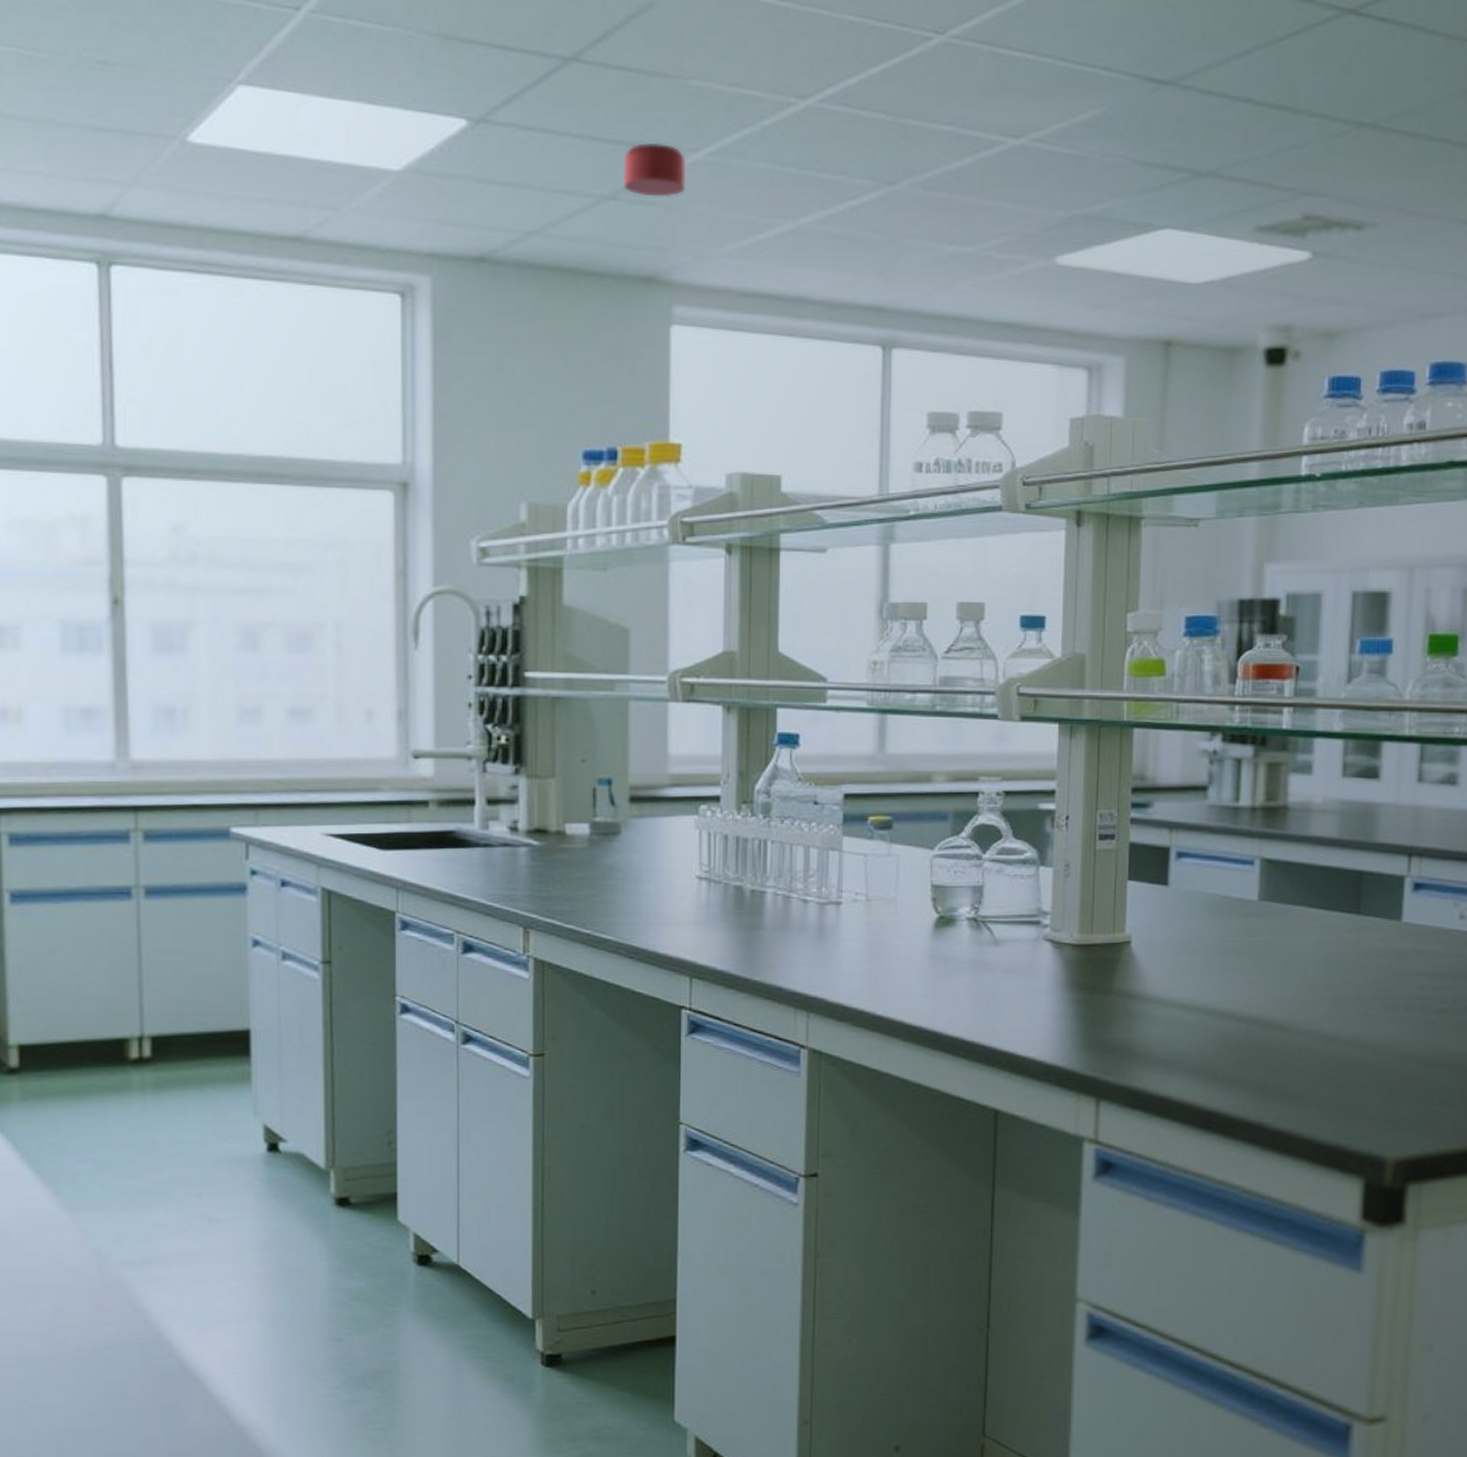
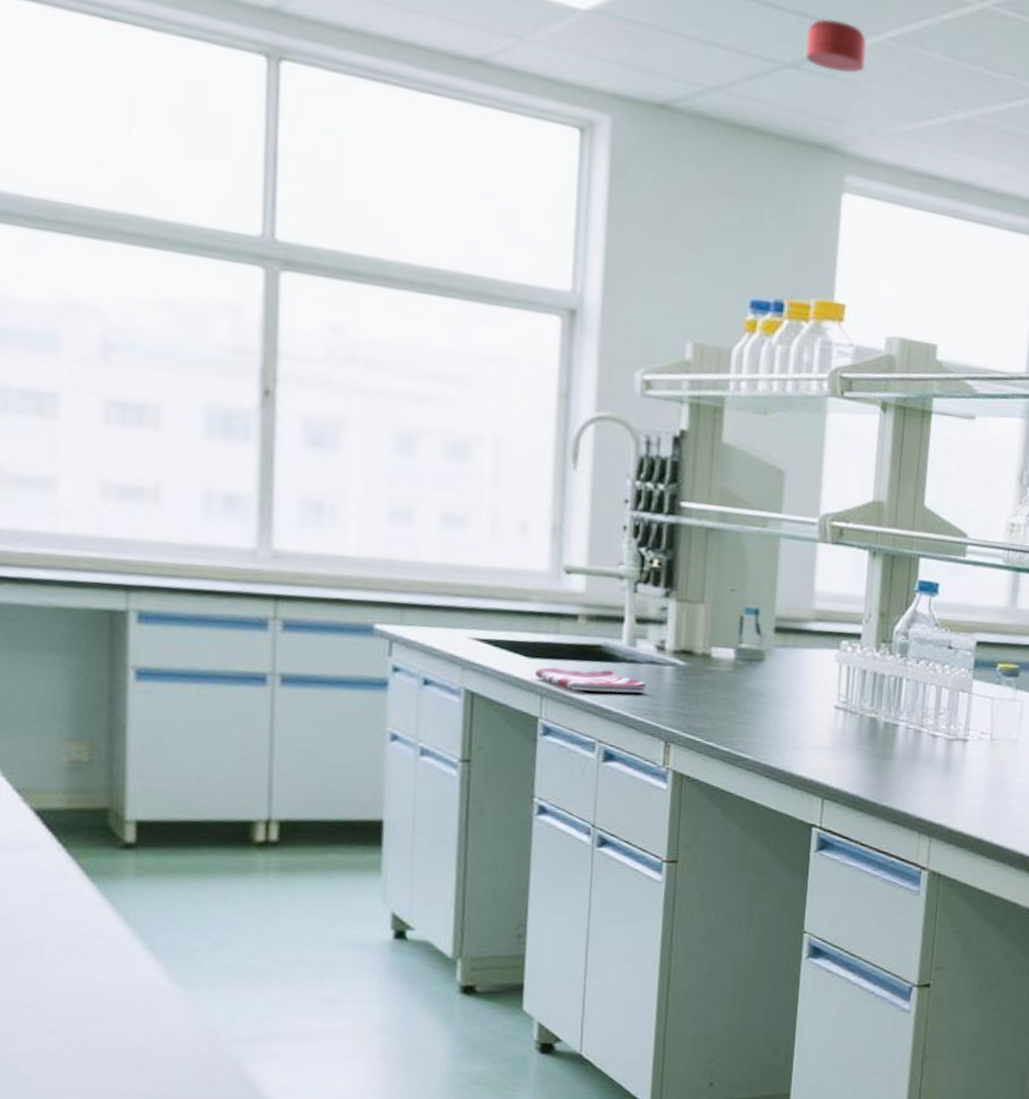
dish towel: none [389,856,503,880] -> present [534,667,648,694]

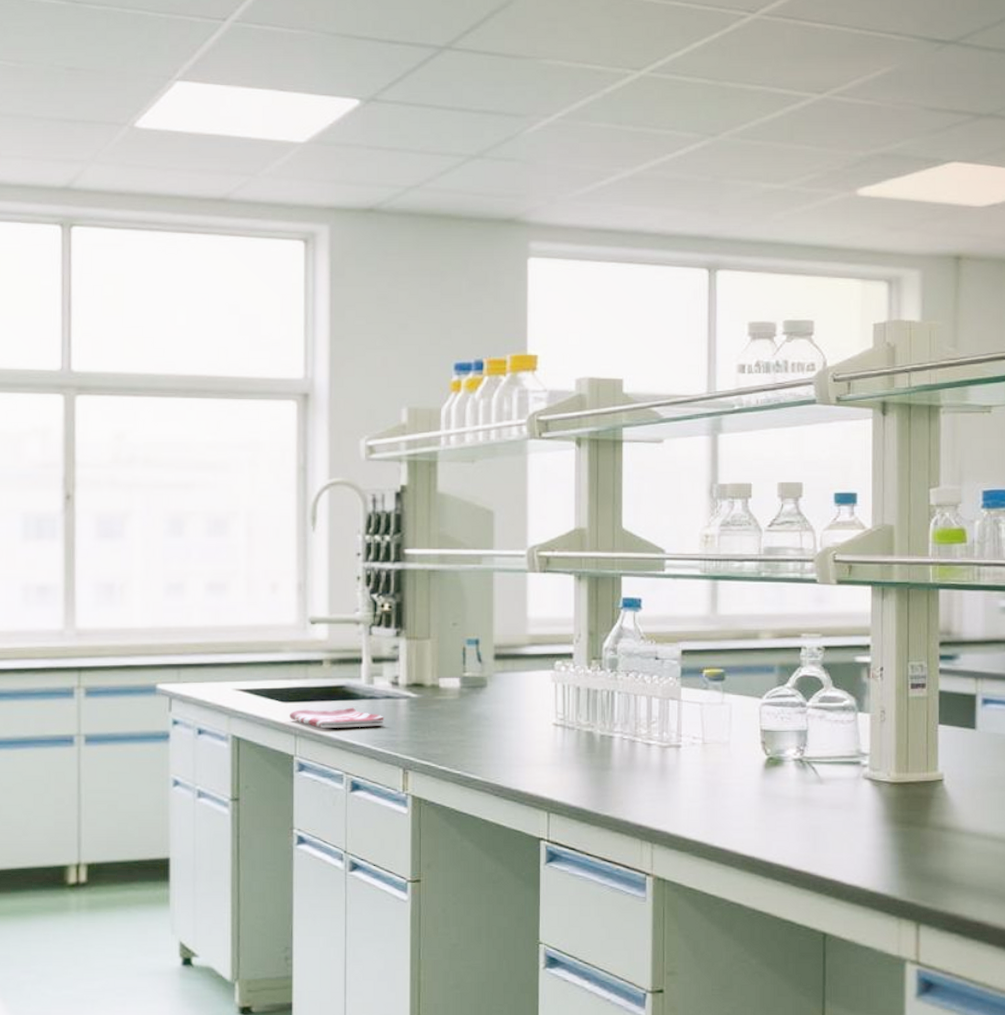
smoke detector: present [806,18,866,73] -> none [487,111,540,154]

